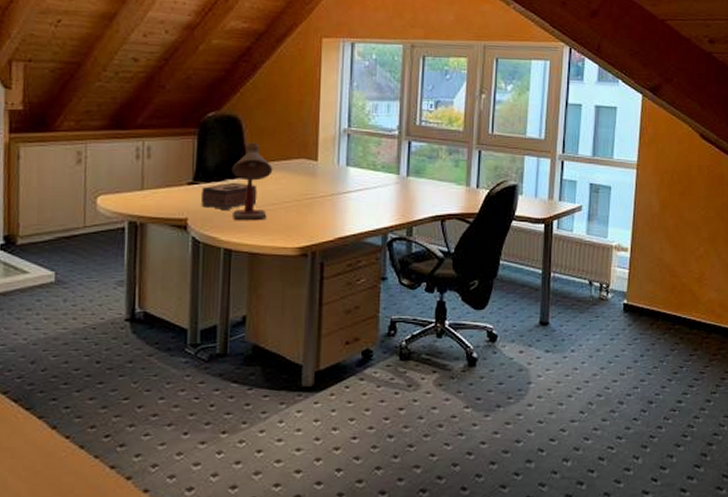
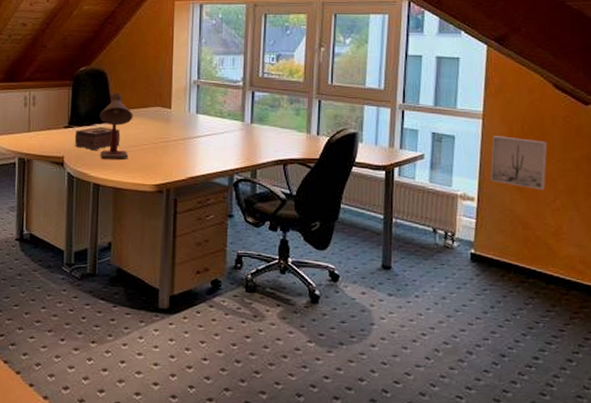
wall art: none [642,186,694,238] -> present [490,136,548,190]

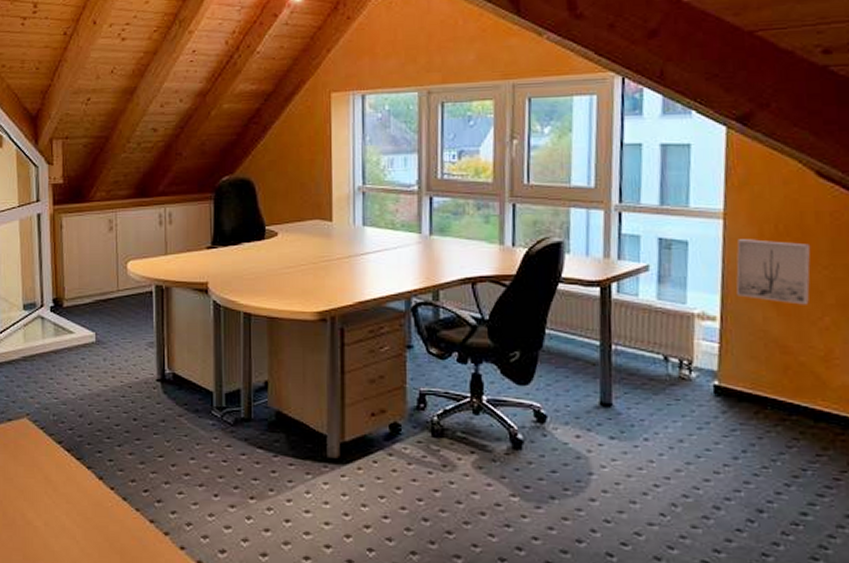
tissue box: present [74,126,121,150] -> none [219,245,273,273]
desk lamp: present [99,92,133,160] -> none [247,205,287,285]

